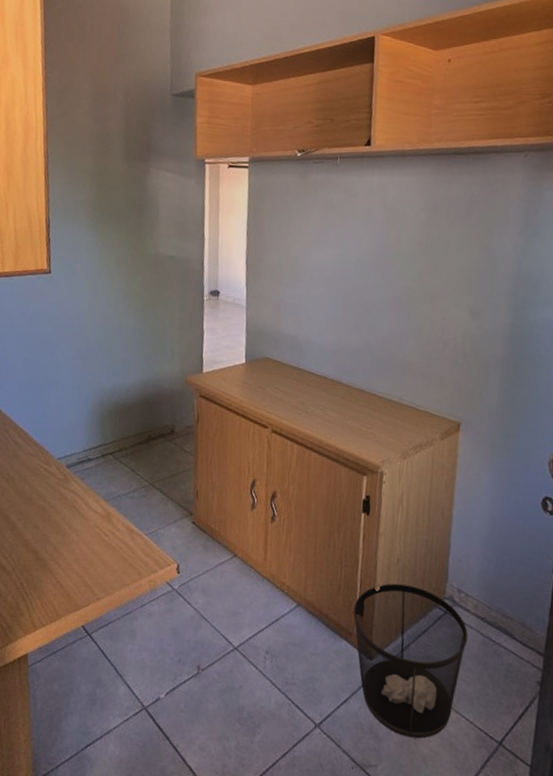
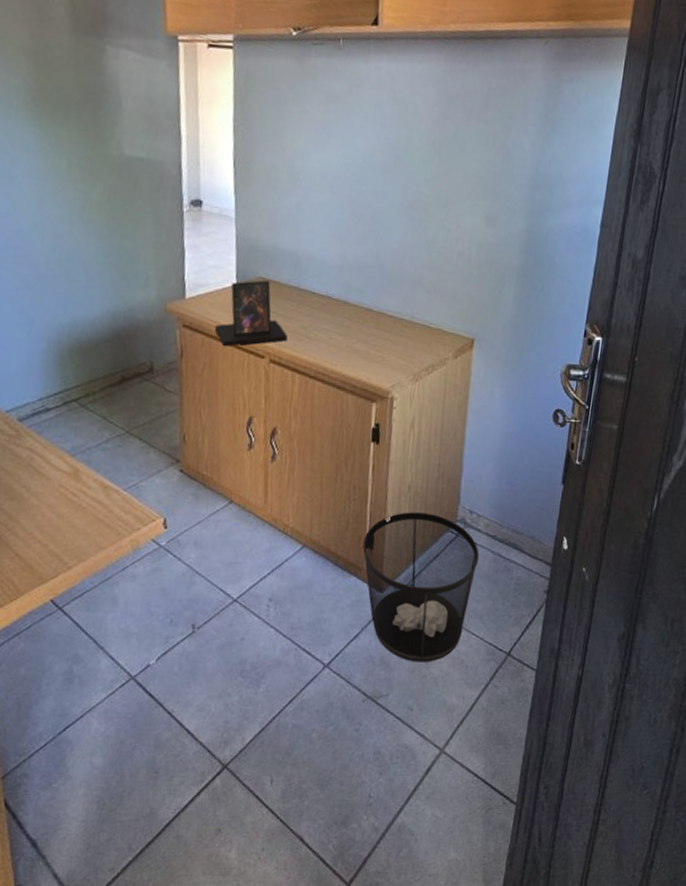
photo frame: none [226,360,288,417] -> present [214,280,288,347]

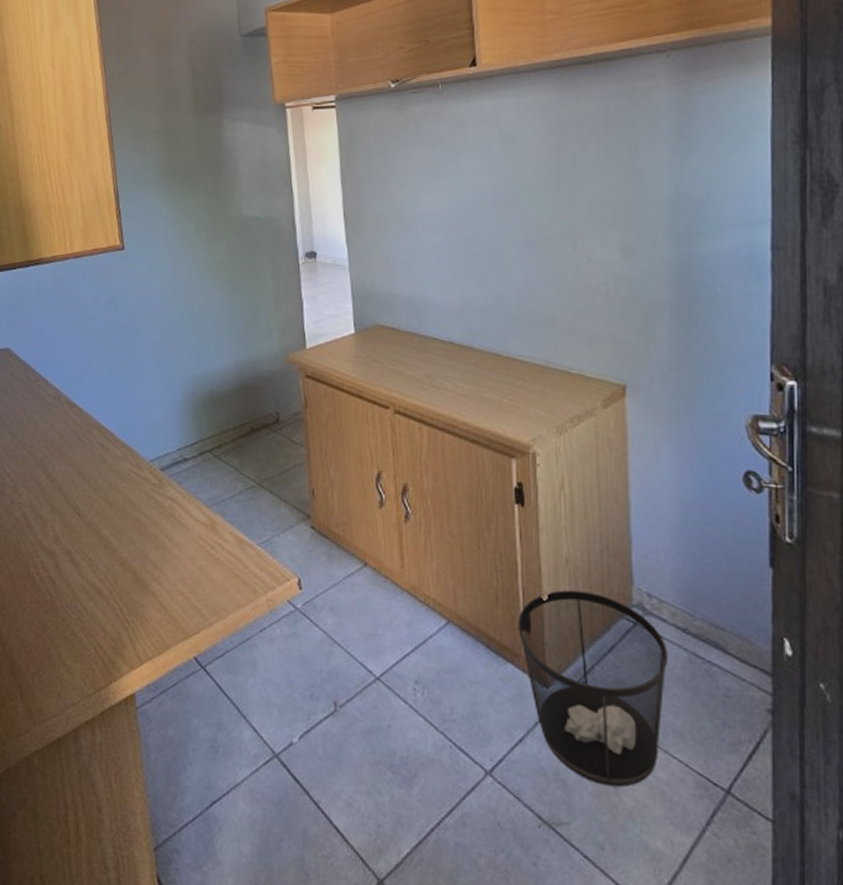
photo frame: present [214,280,288,347] -> none [336,328,411,398]

